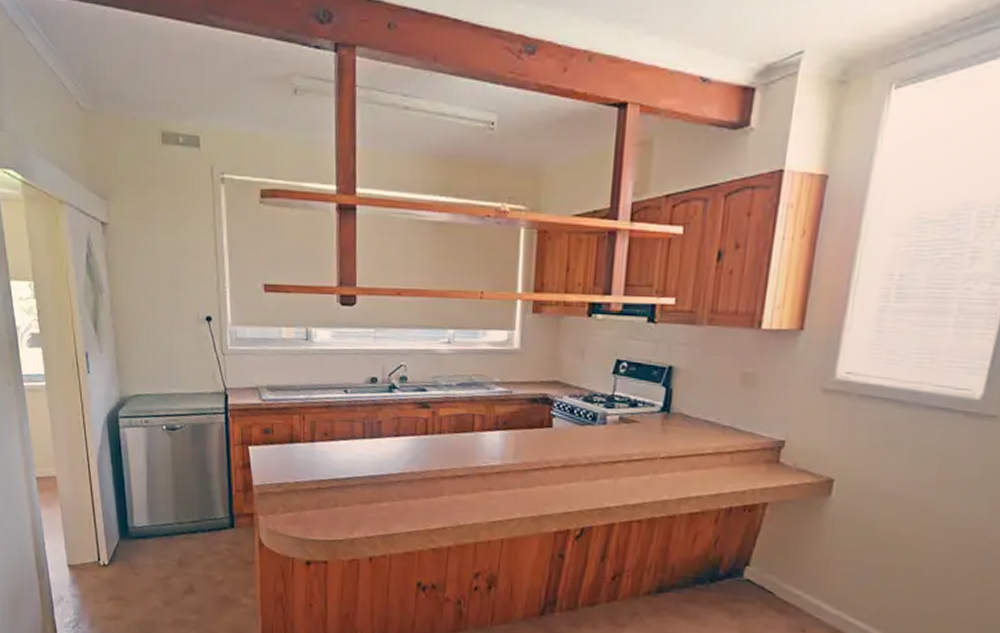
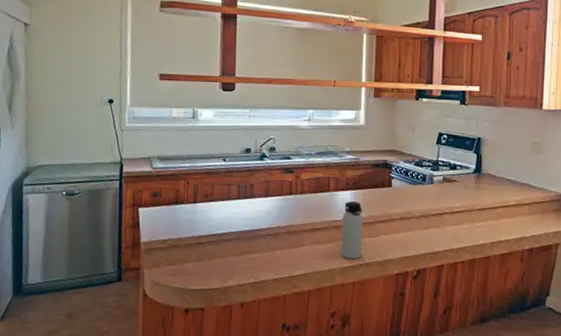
water bottle: none [487,444,516,513] -> present [341,201,364,260]

